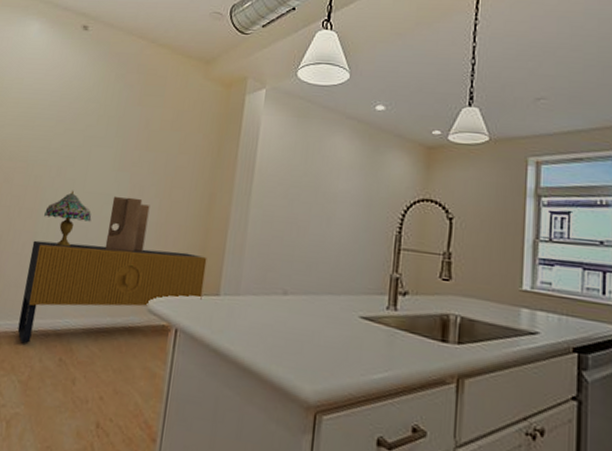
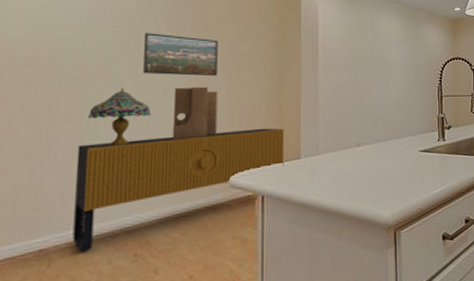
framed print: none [91,138,157,189] -> present [143,33,218,77]

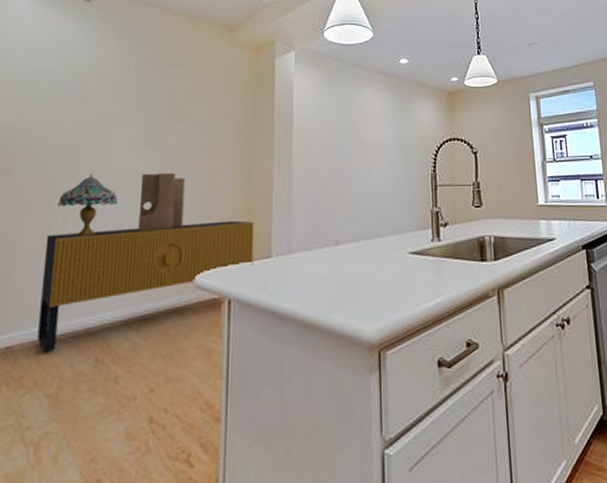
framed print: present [143,33,218,77] -> none [112,114,187,161]

